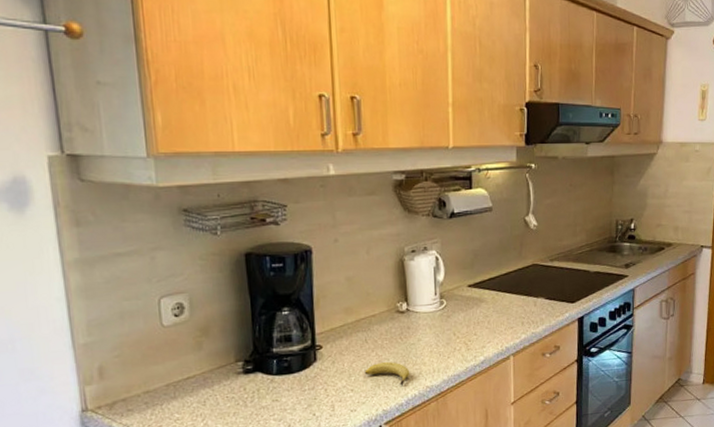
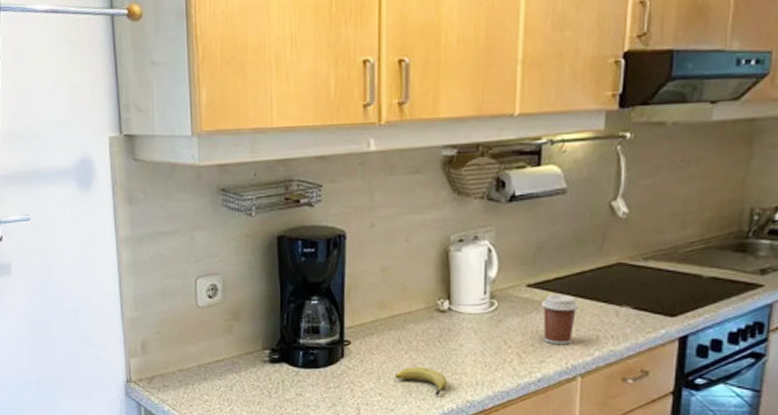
coffee cup: none [479,291,508,333] -> present [540,295,580,345]

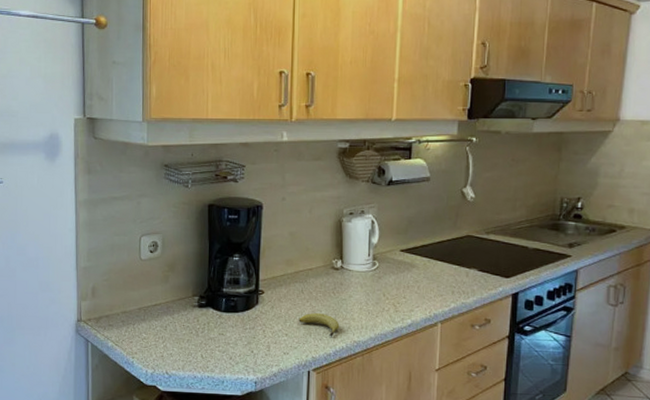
coffee cup: present [540,295,580,345] -> none [411,258,440,298]

